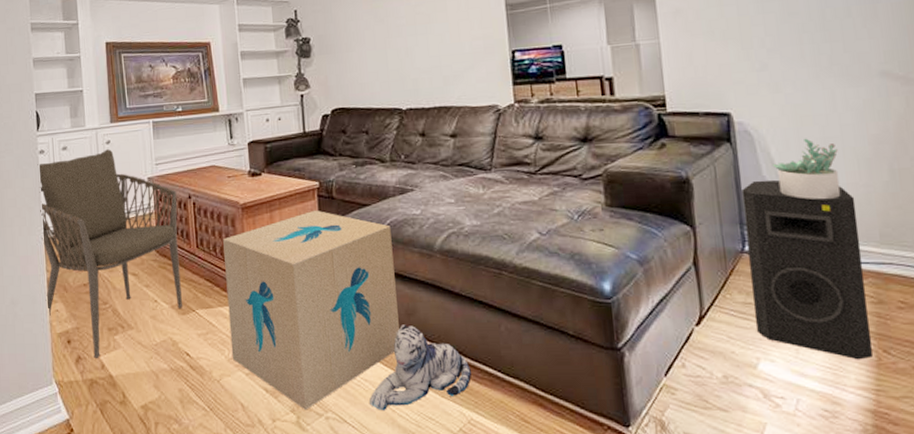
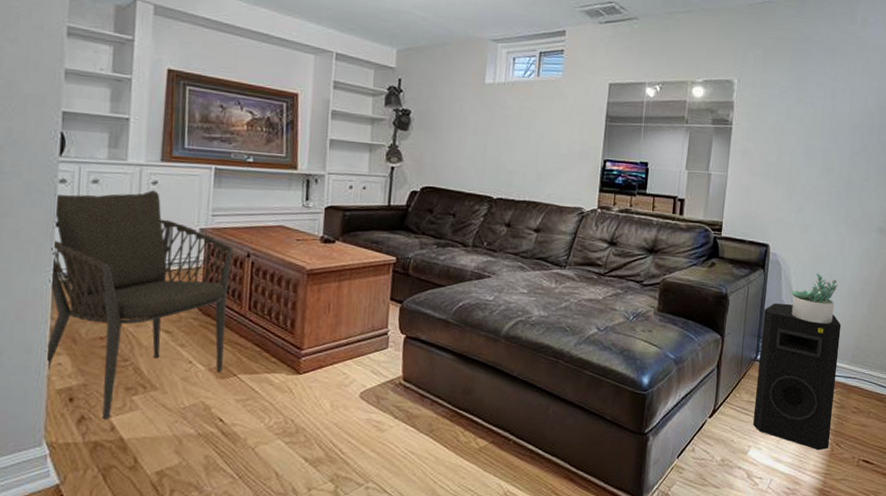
cardboard box: present [223,210,399,410] -> none [272,284,462,480]
plush toy: present [369,324,472,411] -> none [413,402,515,483]

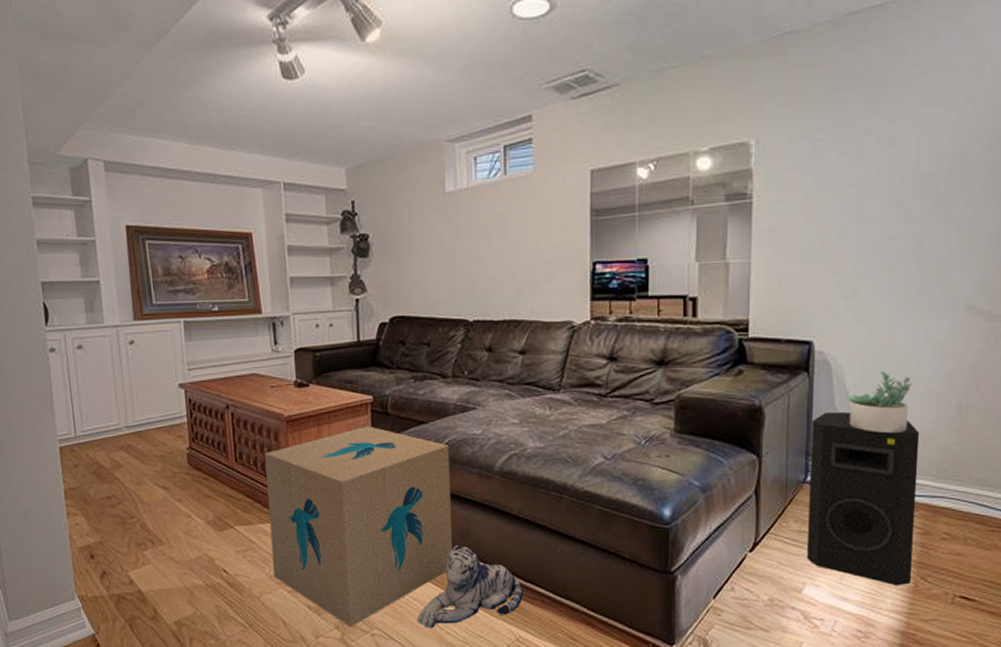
armchair: present [45,190,234,420] -> none [47,350,220,575]
cardboard box: none [272,284,462,480] -> present [265,425,452,627]
plush toy: none [413,402,515,483] -> present [417,545,523,629]

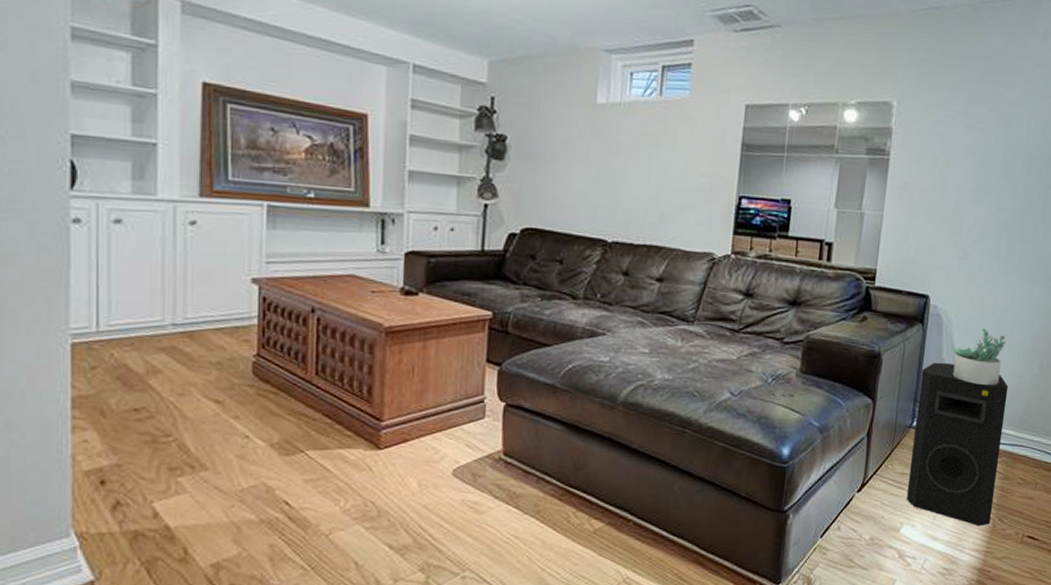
cardboard box: present [265,425,452,627] -> none [349,344,572,569]
plush toy: present [417,545,523,629] -> none [517,479,635,570]

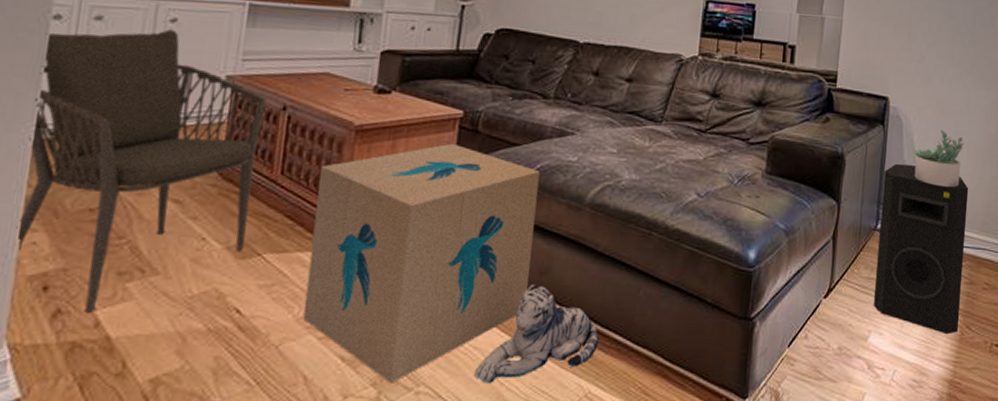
armchair: none [67,232,294,506] -> present [16,29,267,314]
cardboard box: none [349,344,572,569] -> present [302,143,540,384]
plush toy: none [517,479,635,570] -> present [474,284,599,384]

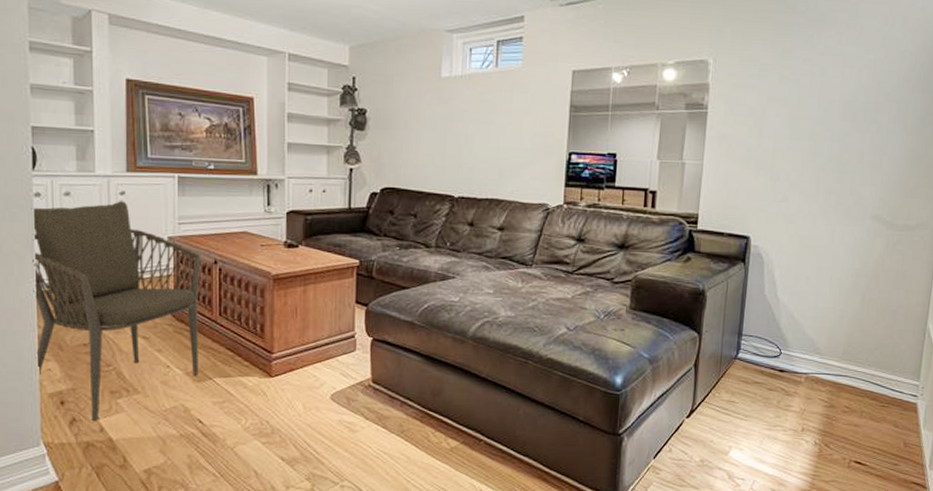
cardboard box: present [302,143,540,384] -> none [249,288,427,479]
plush toy: present [474,284,599,384] -> none [386,403,486,482]
speaker: present [873,163,969,335] -> none [733,298,831,451]
succulent plant: present [912,129,964,188] -> none [773,265,827,320]

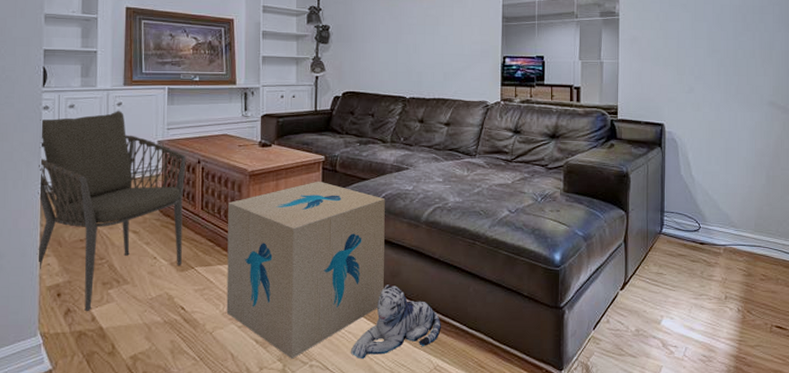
cardboard box: none [249,288,427,479] -> present [226,181,385,359]
plush toy: none [386,403,486,482] -> present [351,284,441,360]

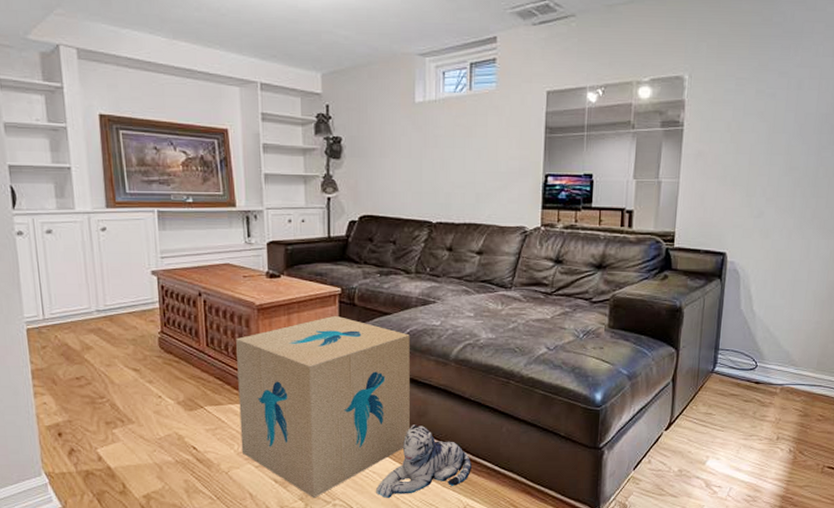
armchair: present [37,111,186,312] -> none [15,237,191,452]

